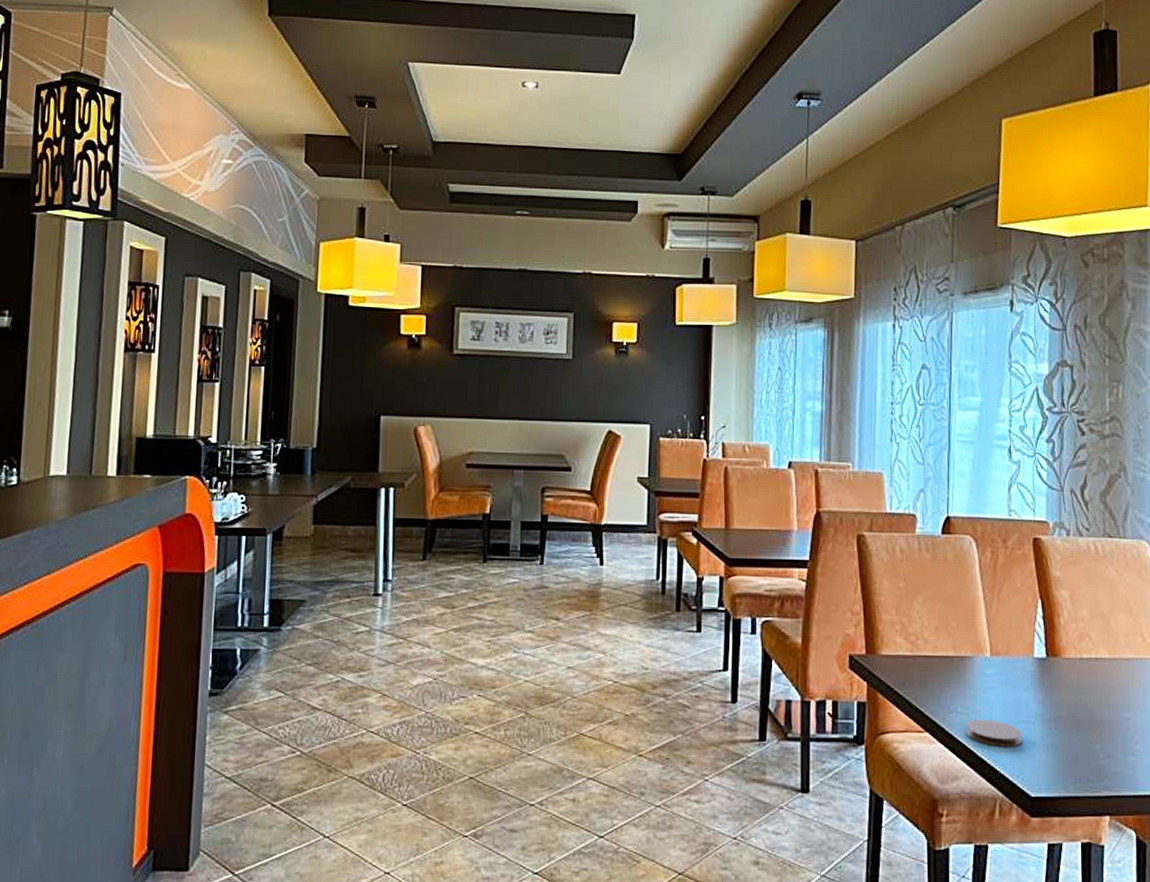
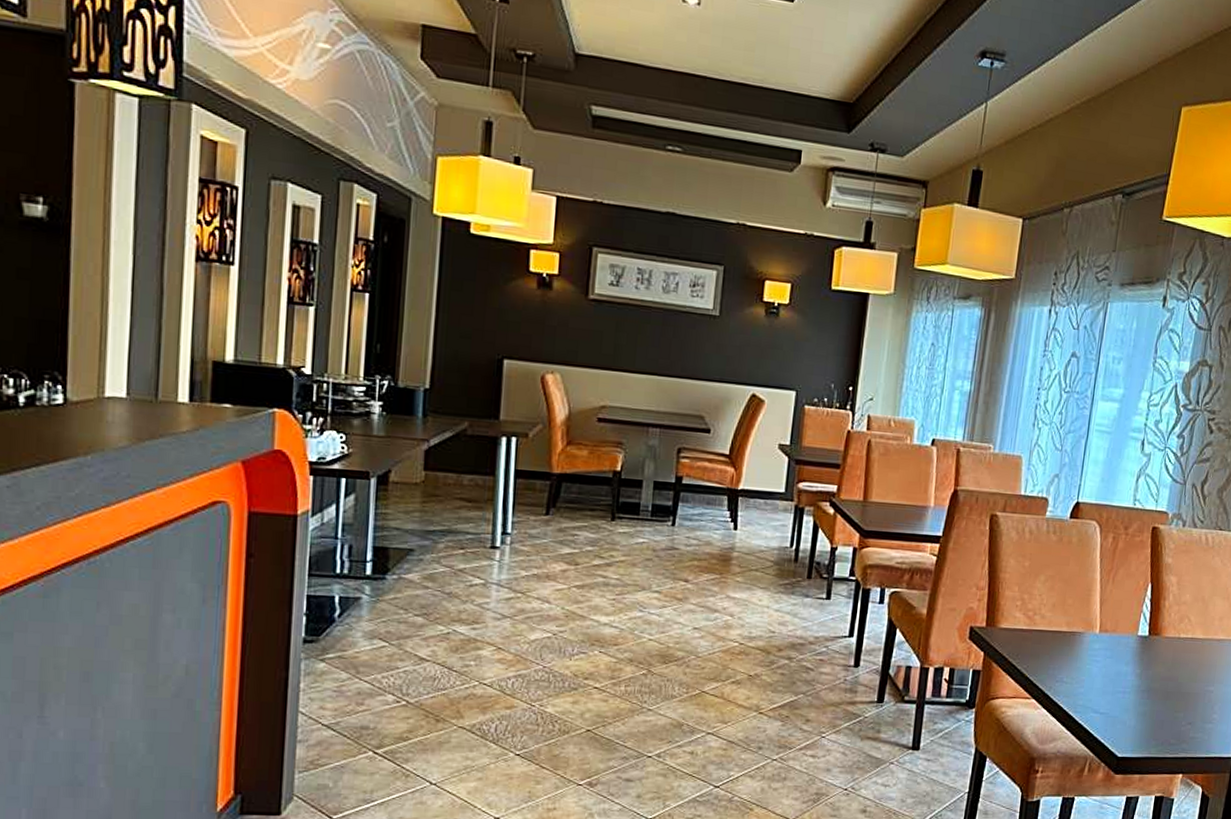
coaster: present [965,719,1022,747] -> none [1067,688,1118,714]

